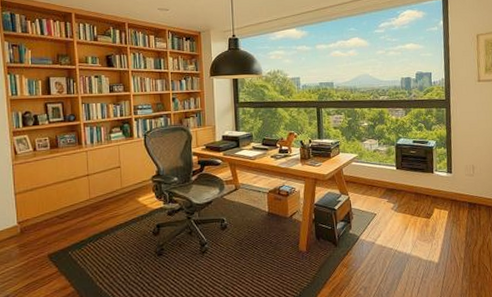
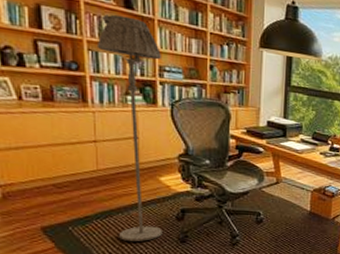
floor lamp: none [88,73,142,259] -> present [96,14,162,241]

